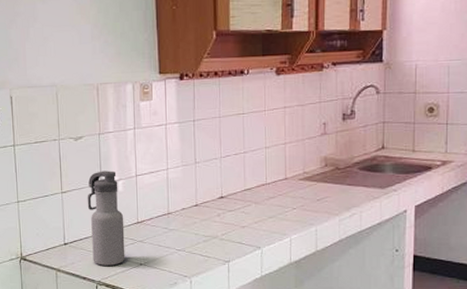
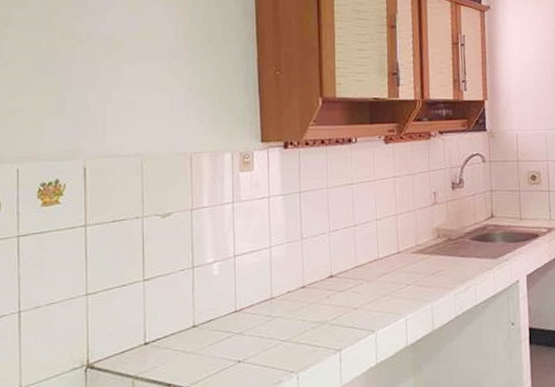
water bottle: present [87,170,125,266] -> none [175,251,220,367]

